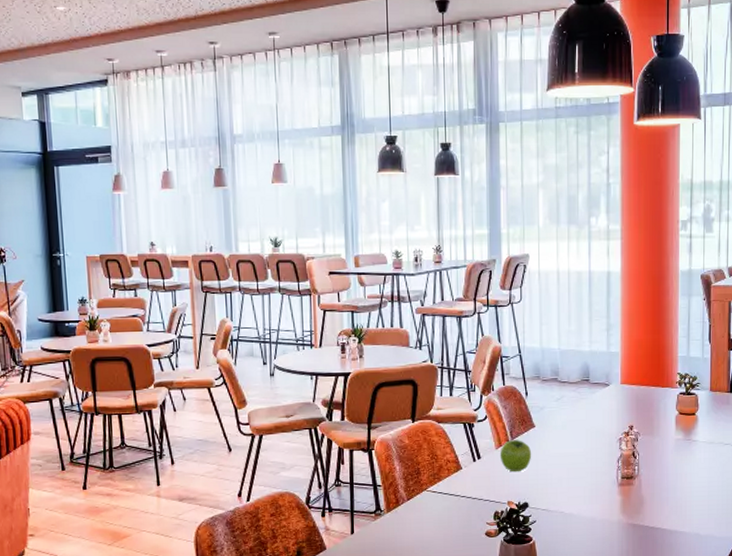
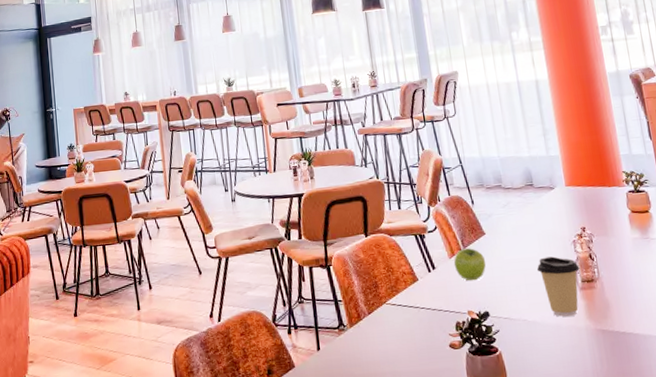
coffee cup: none [580,452,621,511] -> present [536,256,580,317]

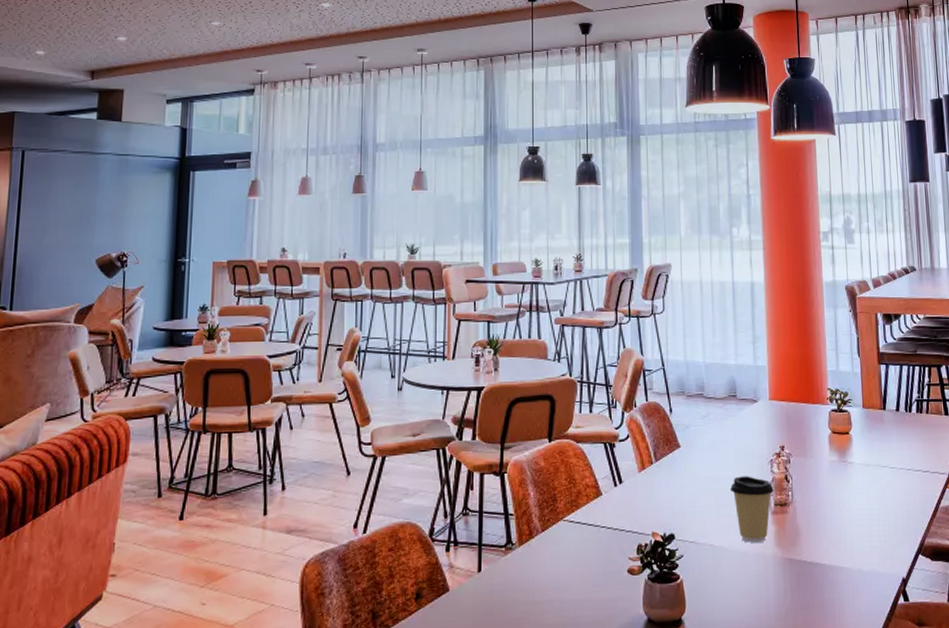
fruit: present [453,248,486,281] -> none [643,462,678,499]

